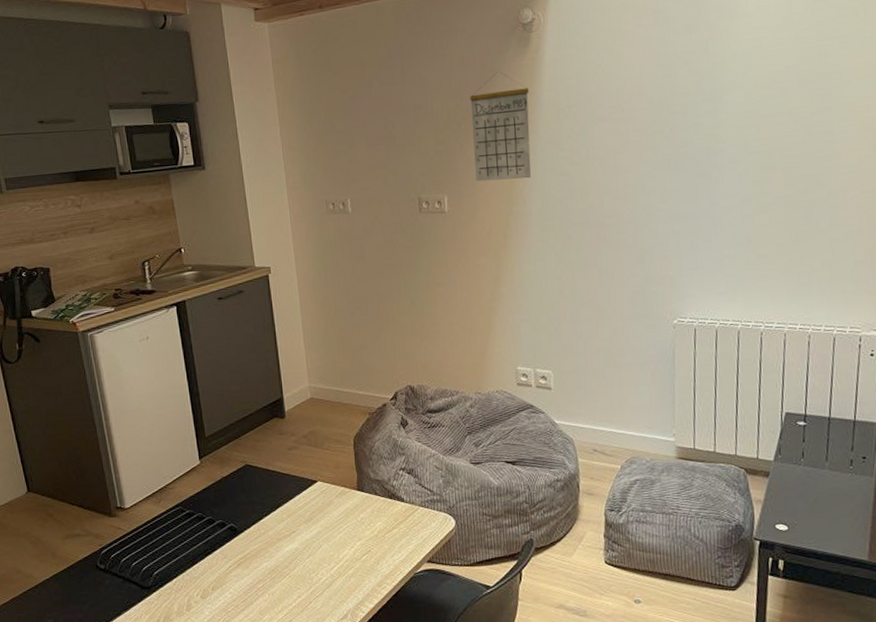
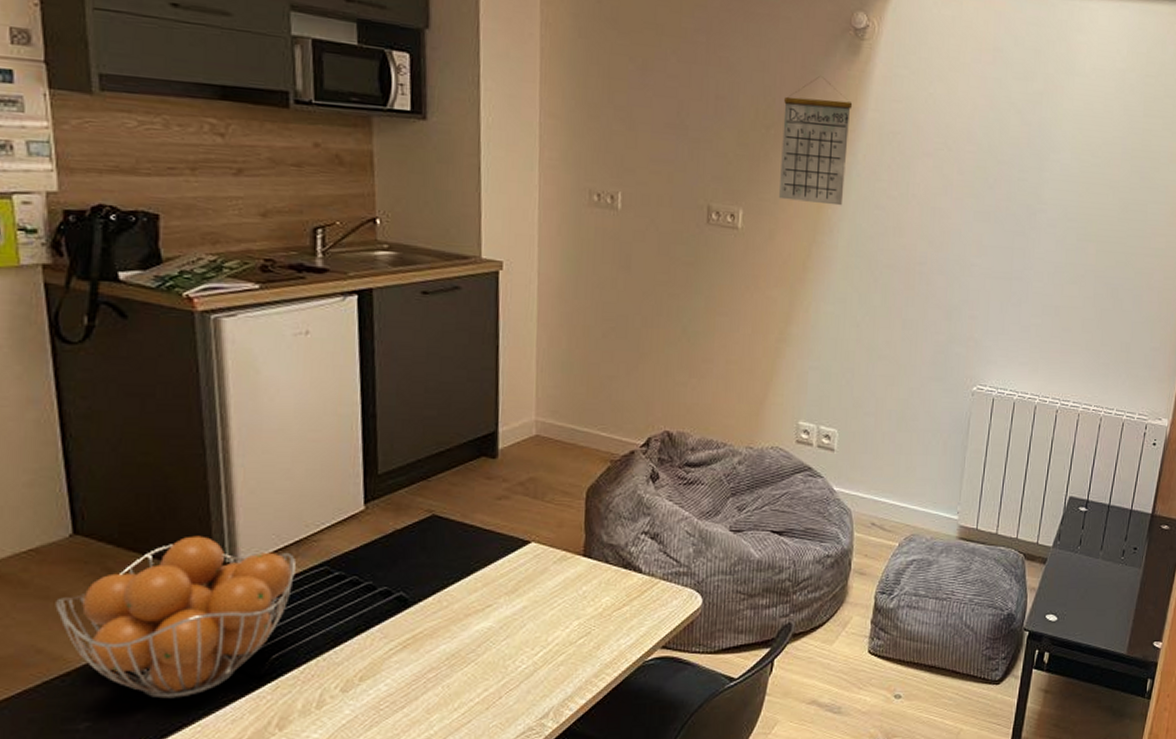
fruit basket: none [24,488,161,604] -> present [55,536,295,699]

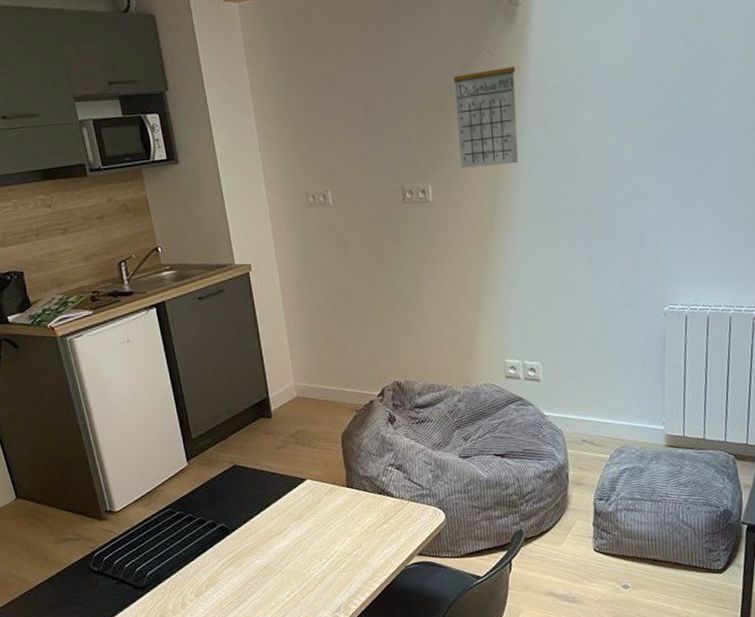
fruit basket: present [55,536,295,699] -> none [15,493,152,605]

